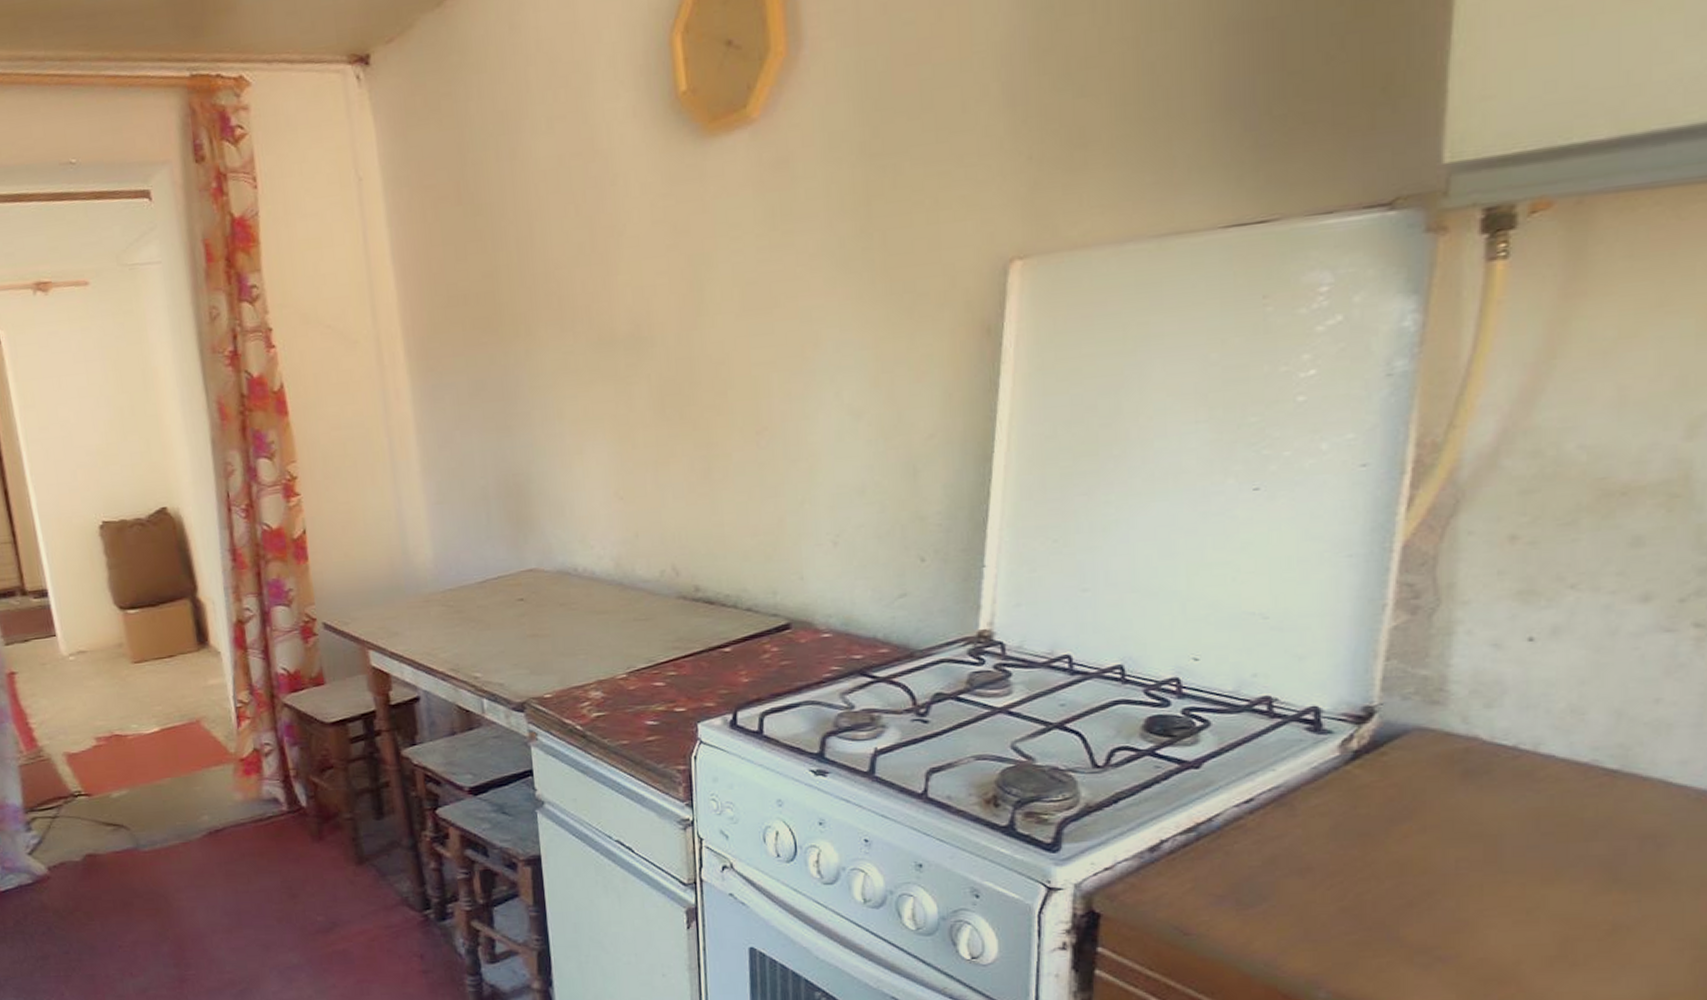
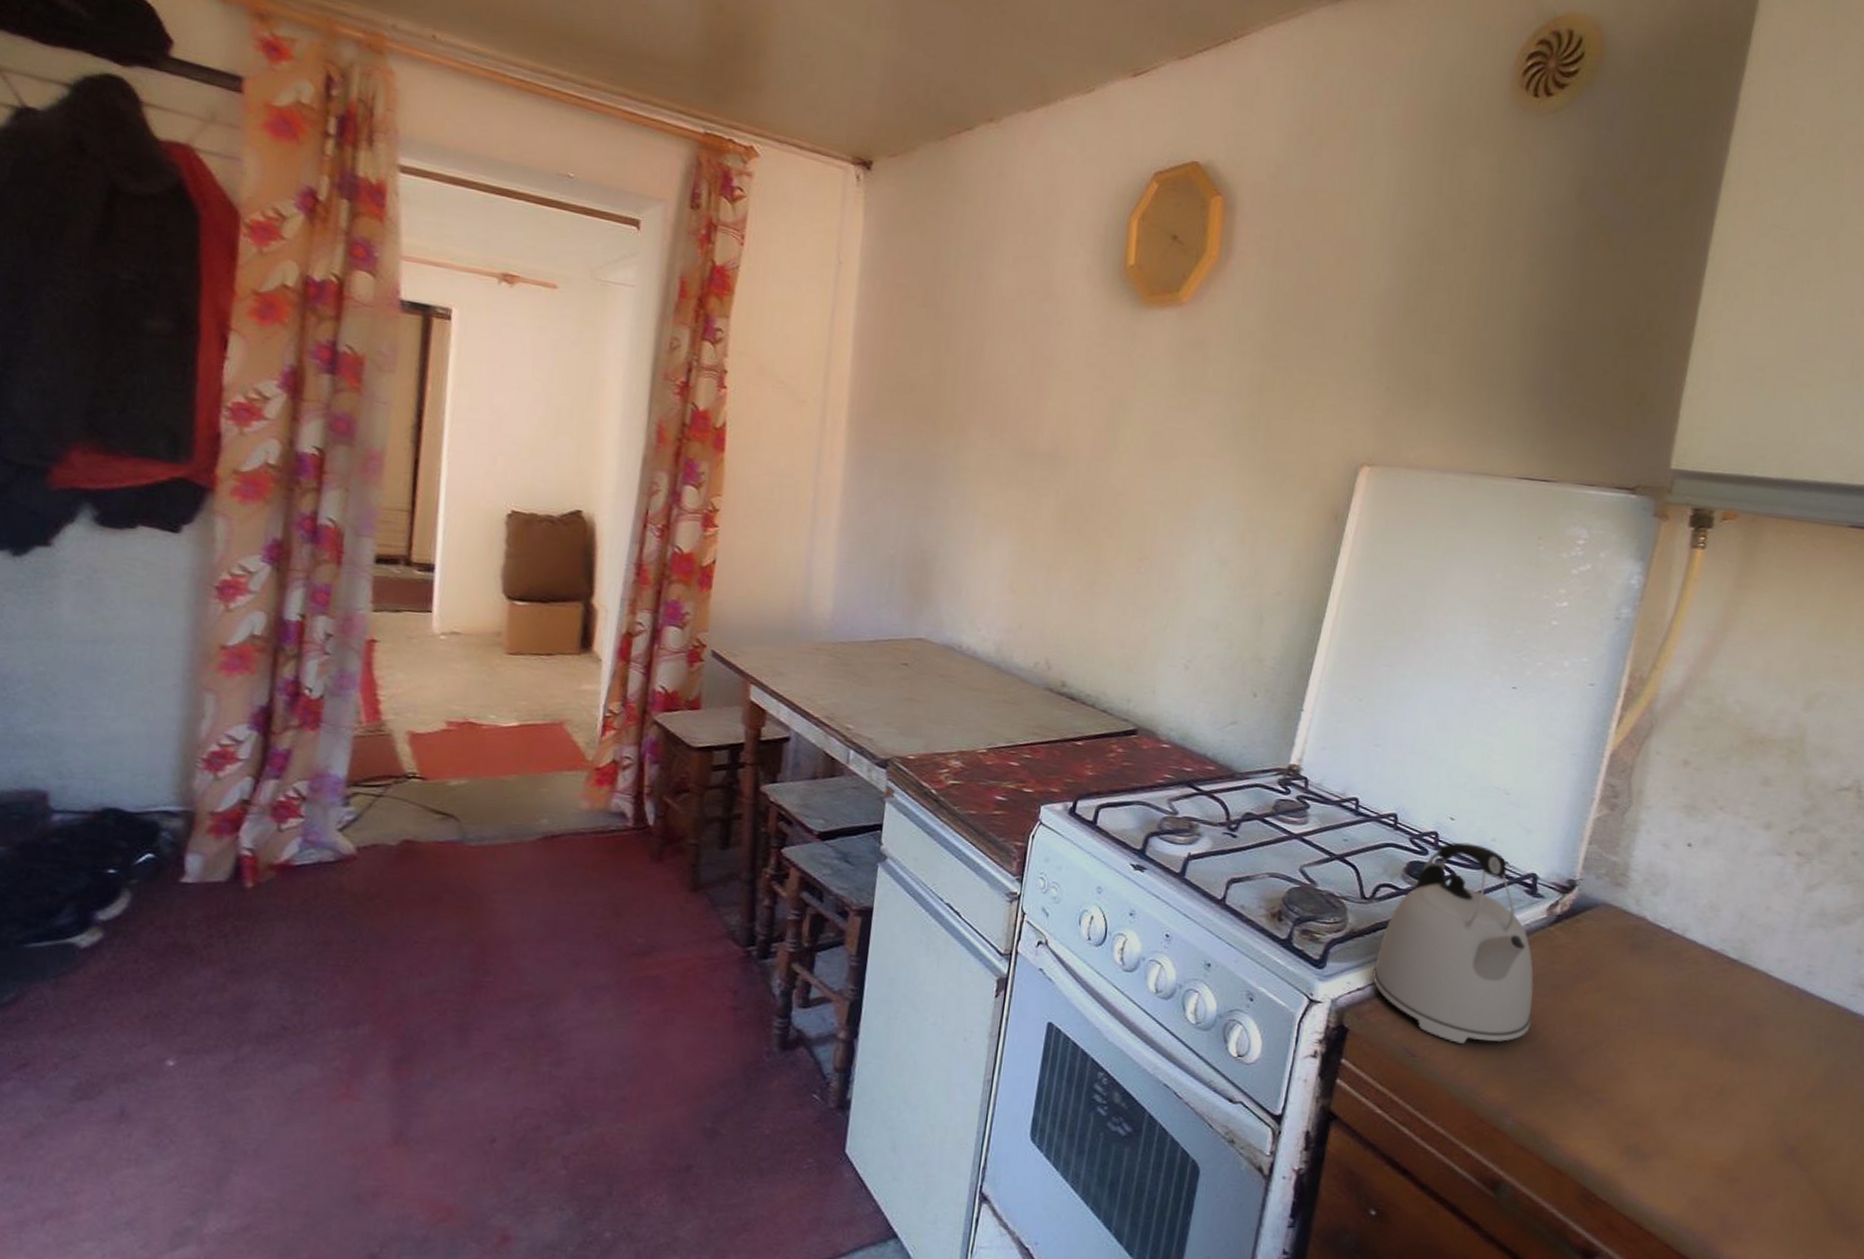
kettle: none [1120,684,1335,914] -> present [1372,842,1534,1044]

